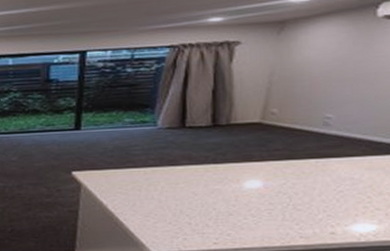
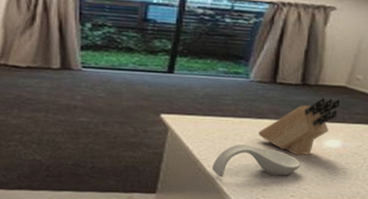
spoon rest: none [128,193,221,230] -> present [211,144,301,178]
knife block: none [172,136,258,200] -> present [258,97,342,156]

